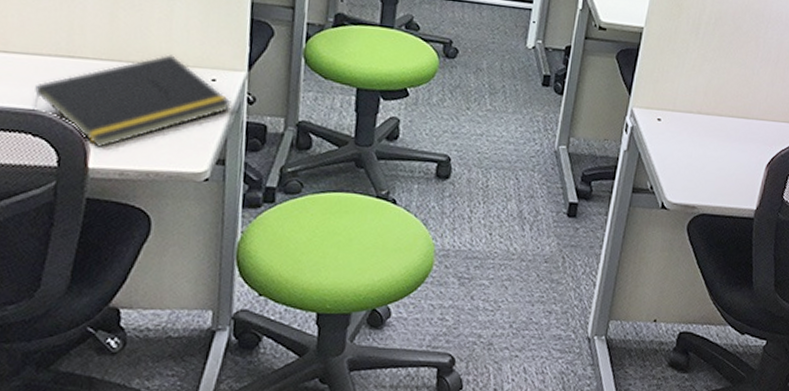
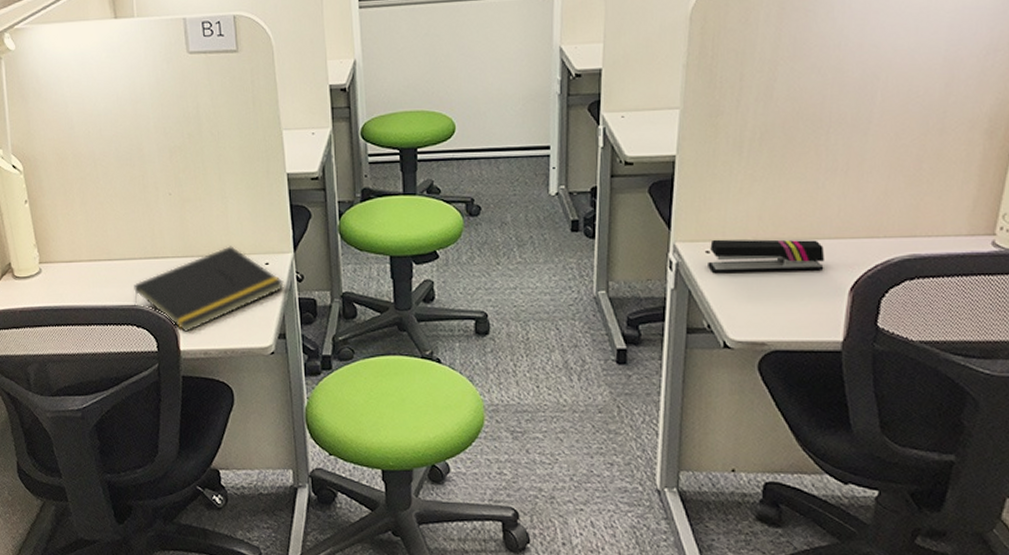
stapler: none [657,109,752,146] -> present [708,239,825,274]

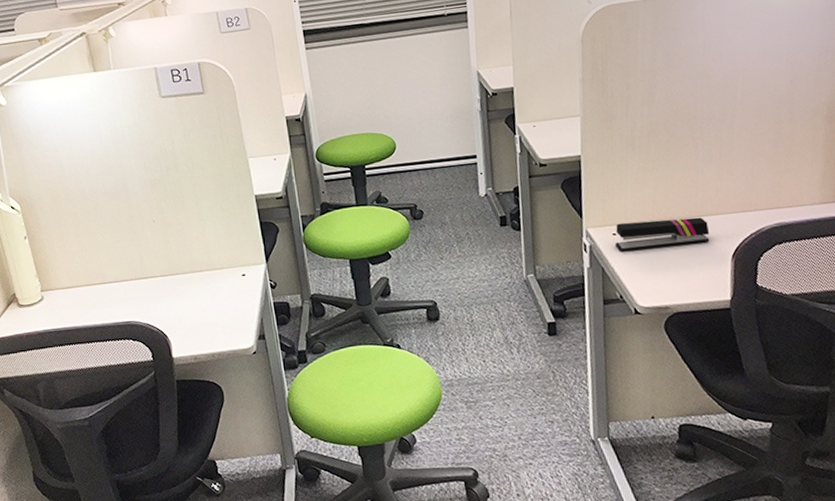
notepad: present [134,246,284,332] -> none [127,262,260,341]

